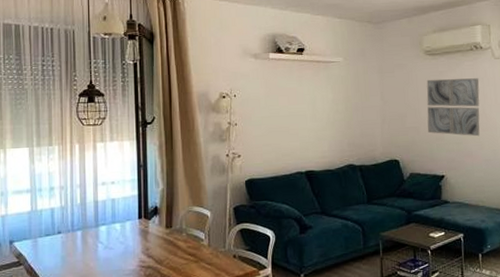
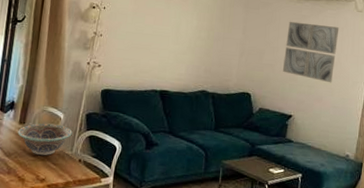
decorative bowl: none [166,223,222,258] -> present [17,123,72,156]

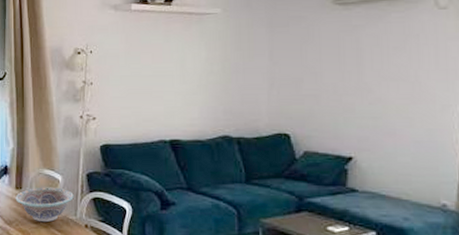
wall art: present [282,21,339,83] -> none [331,34,413,111]

